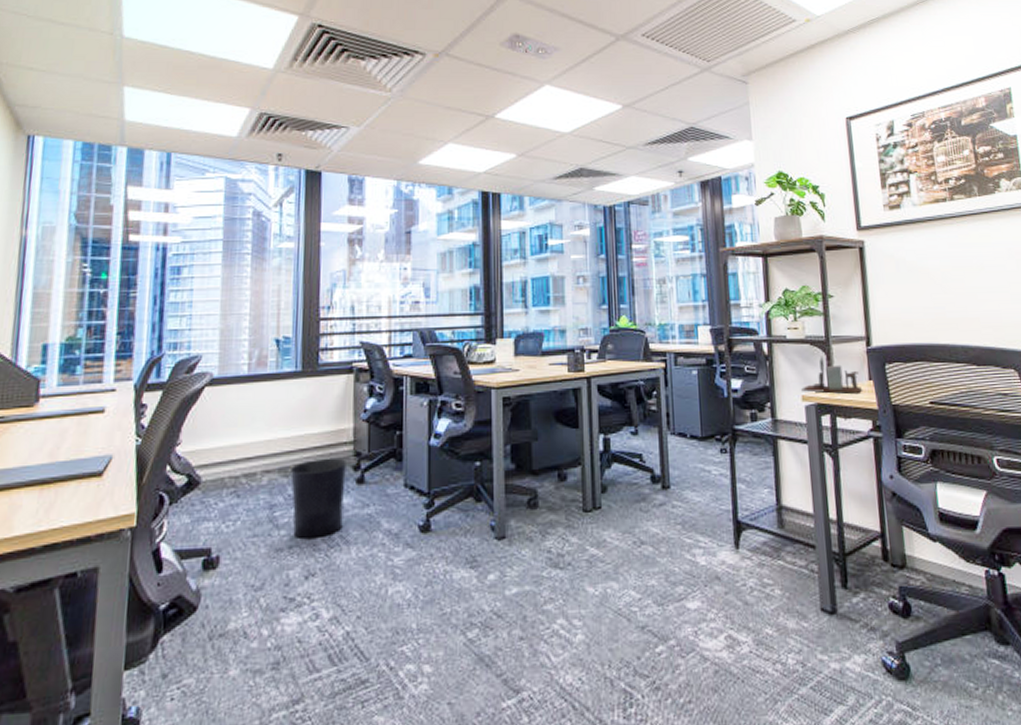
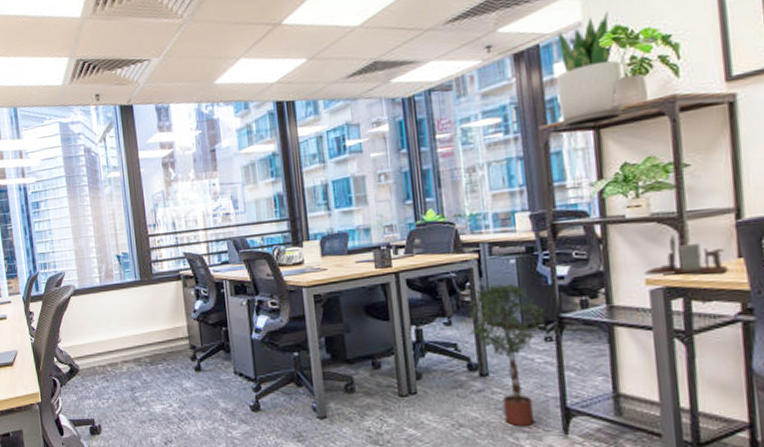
waste bin: present [289,459,348,540] -> none [141,351,188,415]
potted tree: none [652,394,723,541] -> present [467,283,547,426]
planter: none [734,158,785,252] -> present [556,11,623,127]

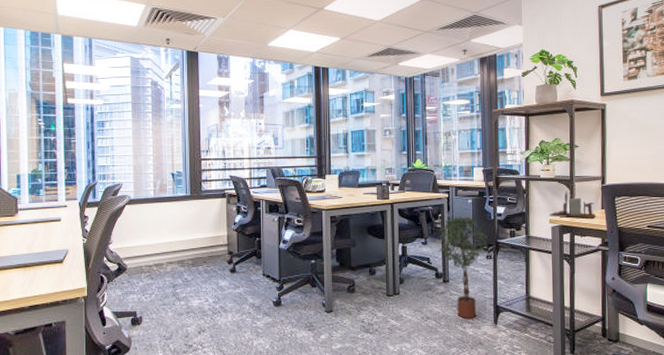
planter: present [556,11,623,127] -> none [505,40,544,112]

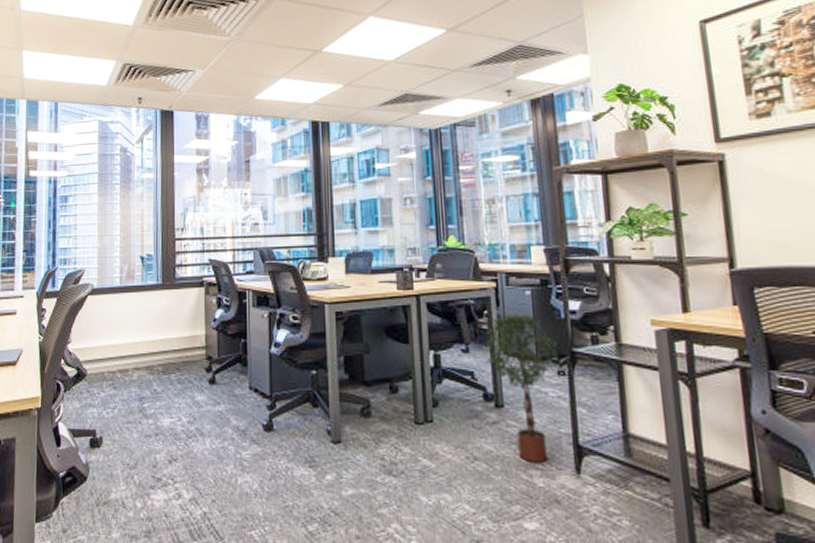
desk organizer: present [549,191,595,219] -> none [650,278,724,319]

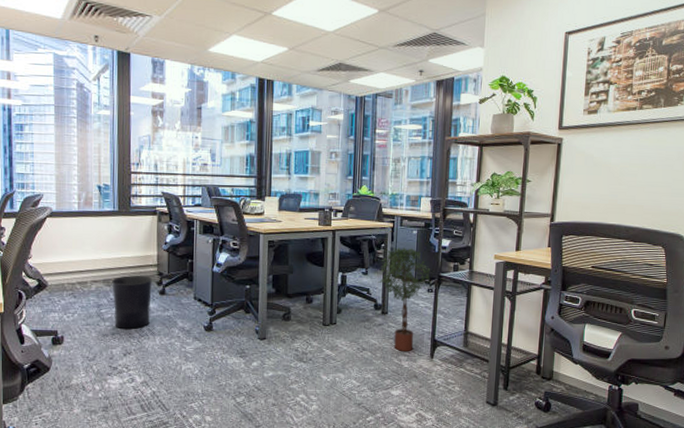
waste bin: none [154,361,201,429] -> present [111,276,153,330]

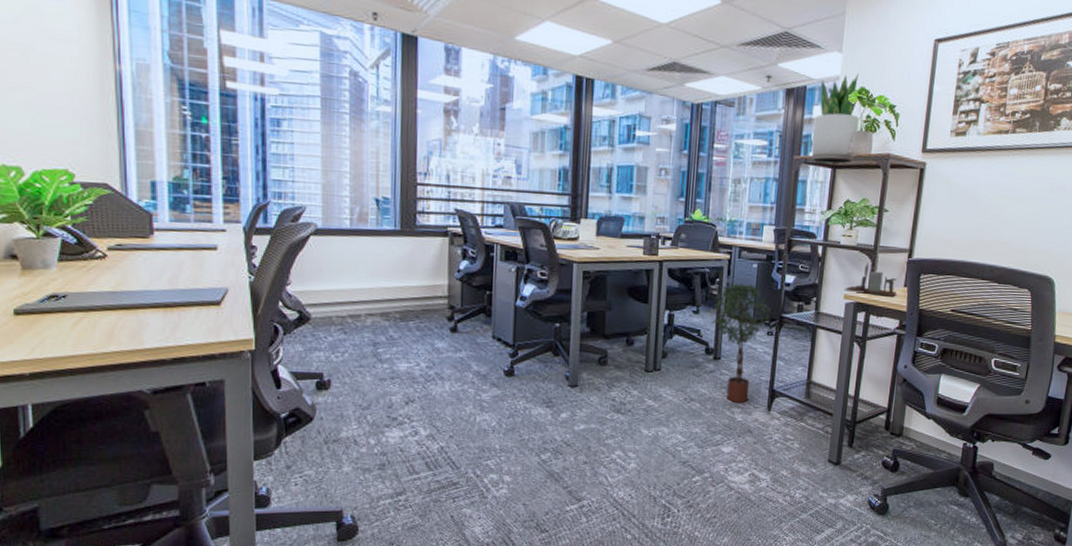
waste bin: present [111,276,153,330] -> none [390,308,443,374]
planter: none [460,64,502,142] -> present [811,73,860,164]
desk organizer: none [495,226,541,256] -> present [845,262,897,297]

